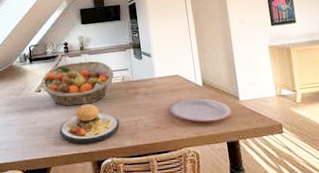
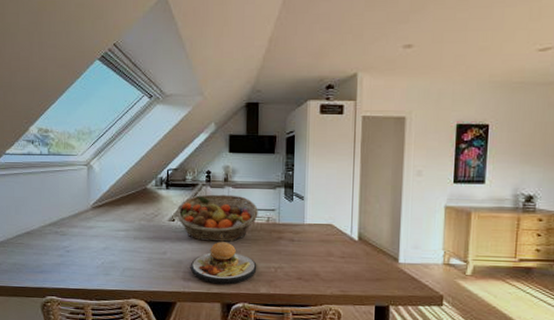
plate: present [168,98,232,123] -> none [314,252,387,282]

